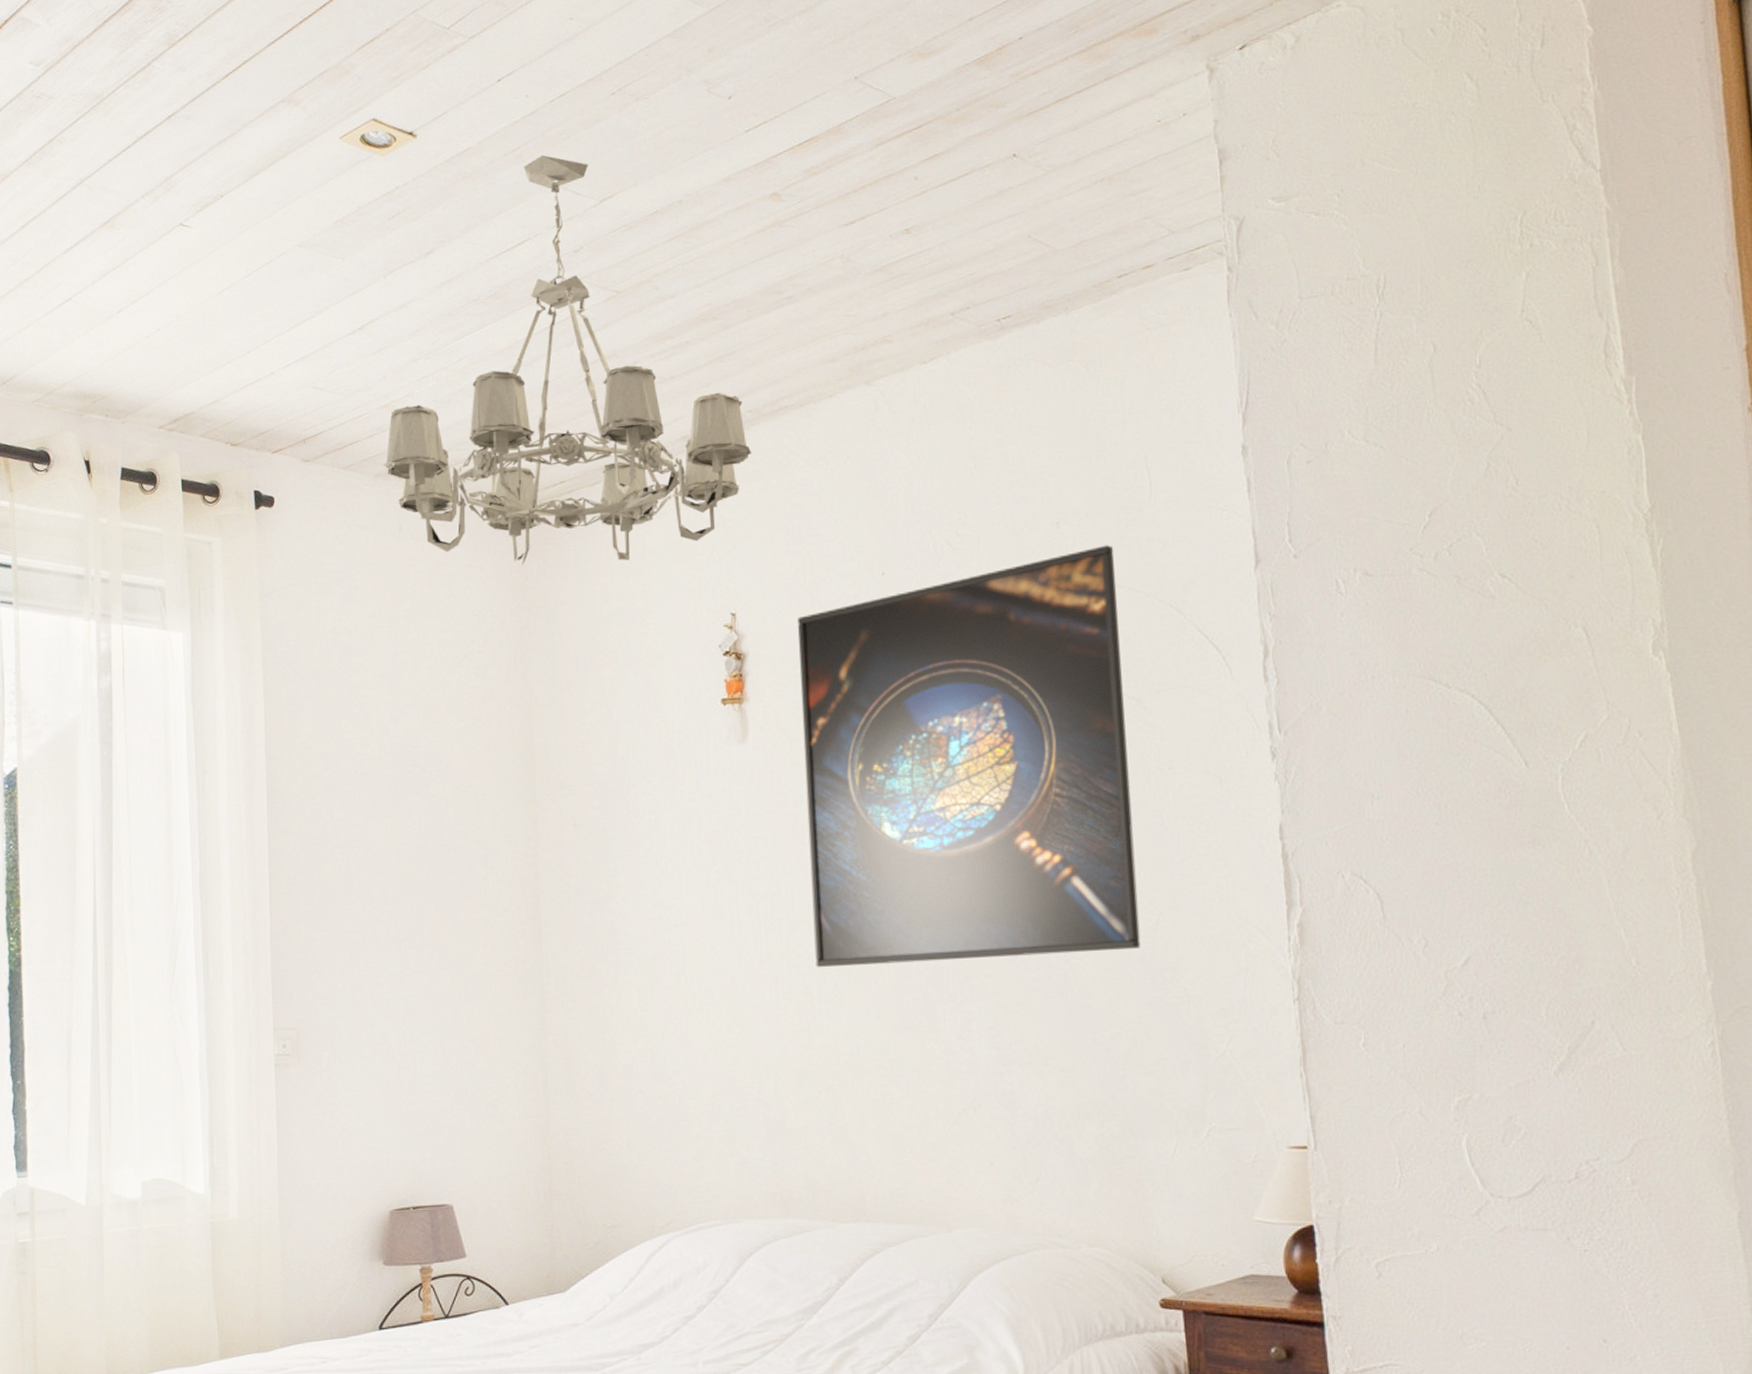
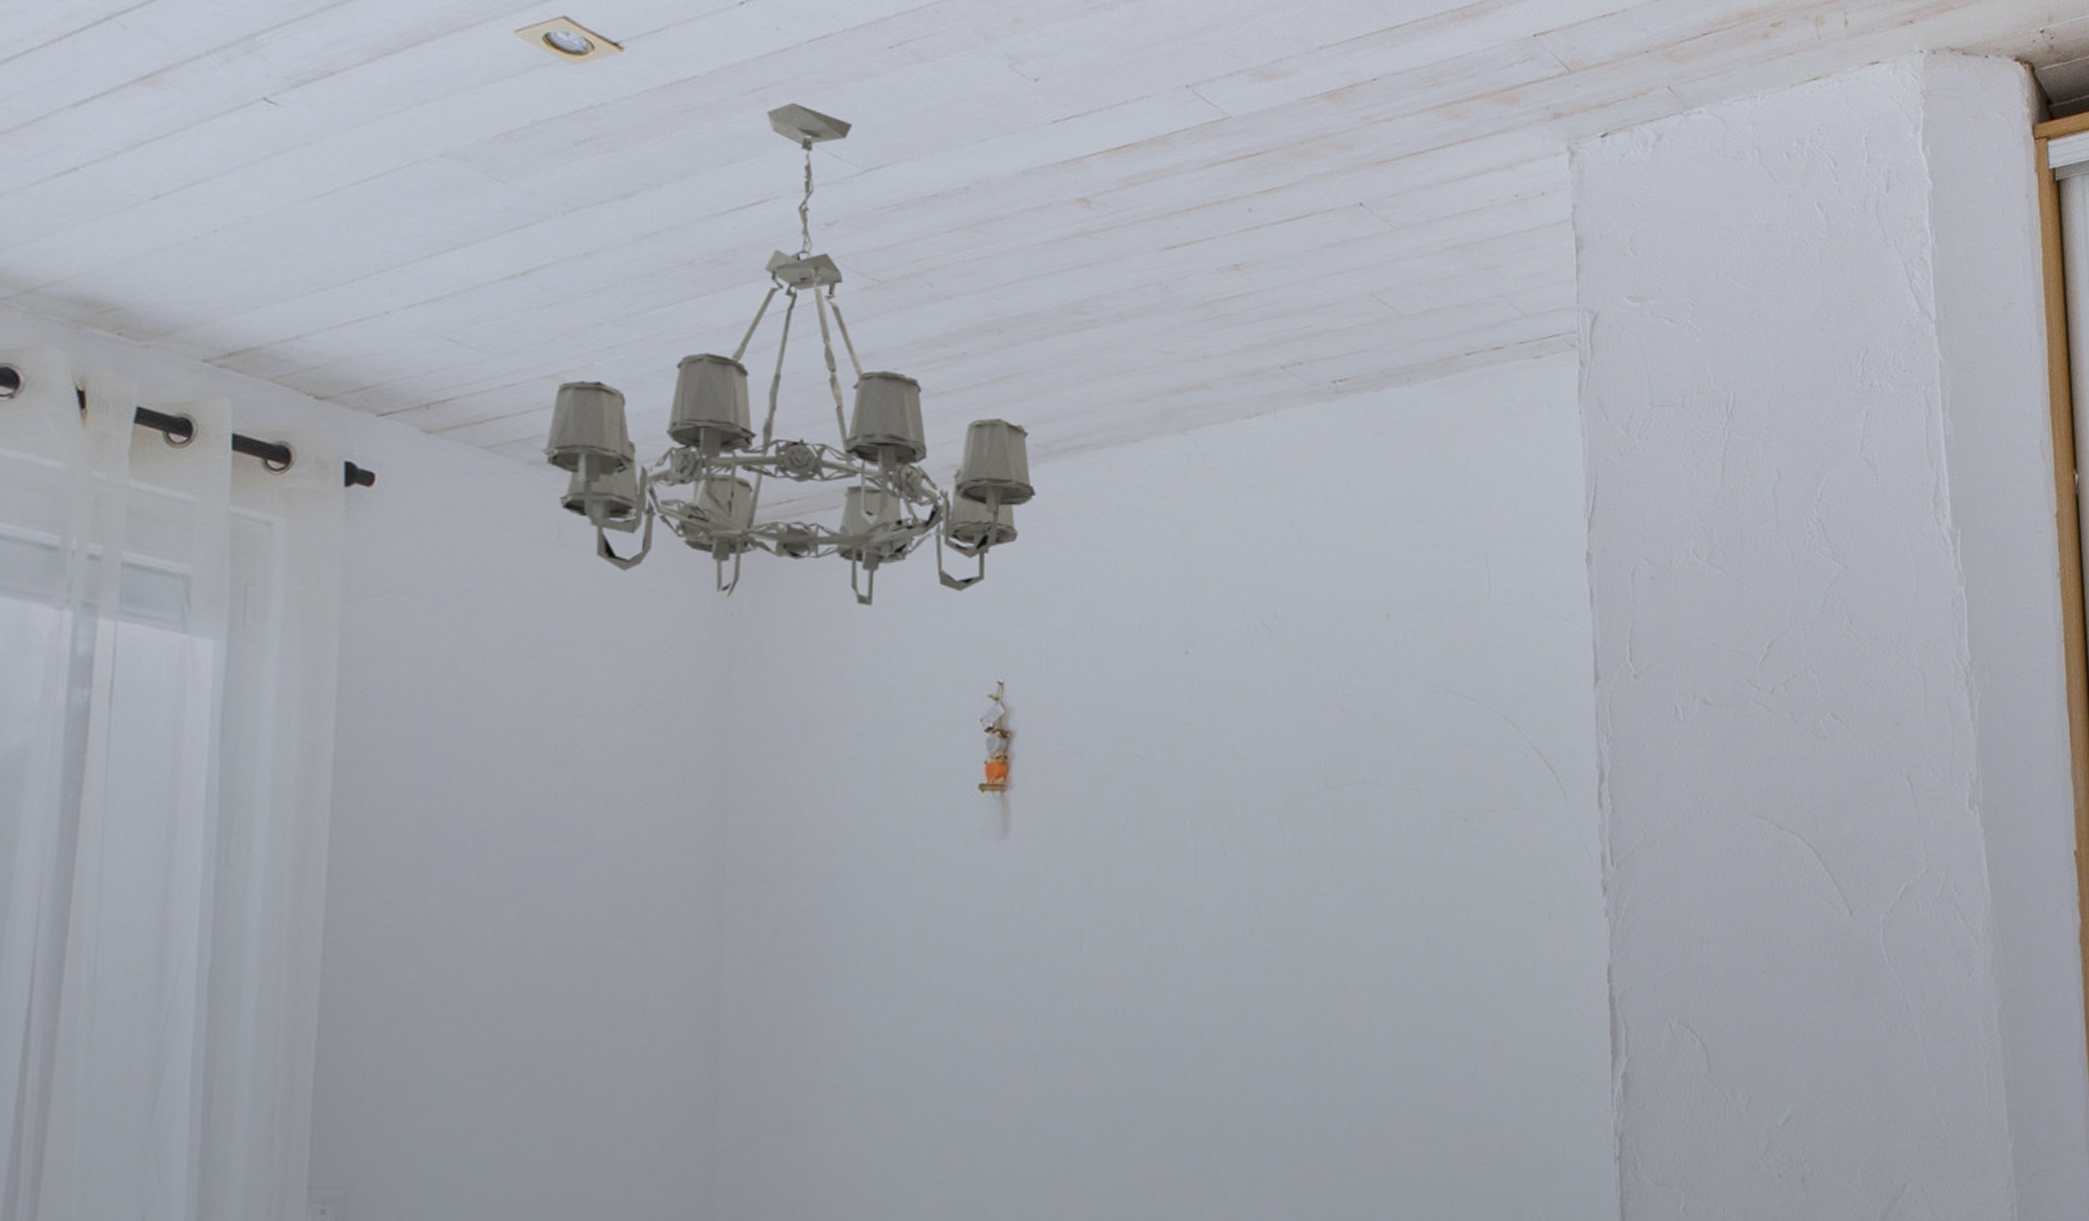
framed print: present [797,545,1141,968] -> none [1077,645,1456,1116]

